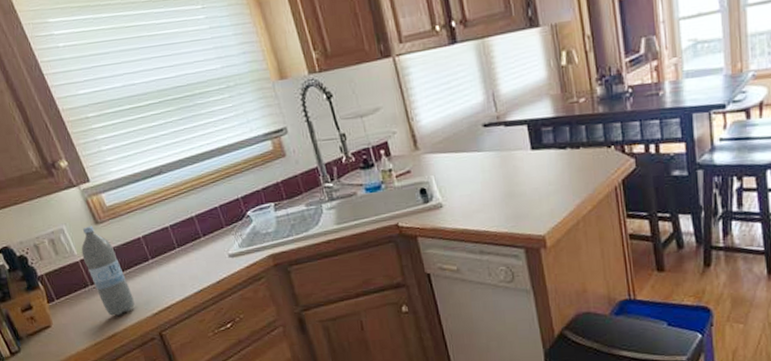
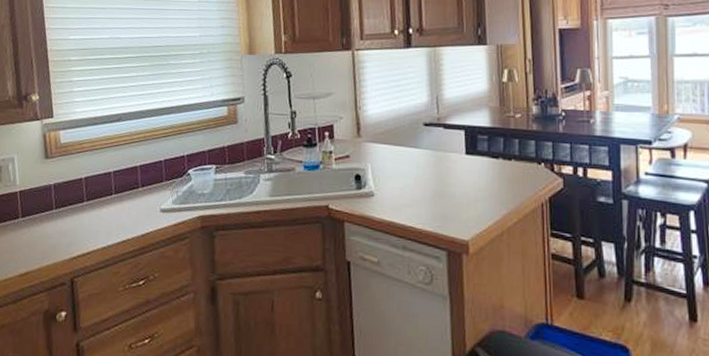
water bottle: present [81,226,135,316] -> none [22,159,58,253]

